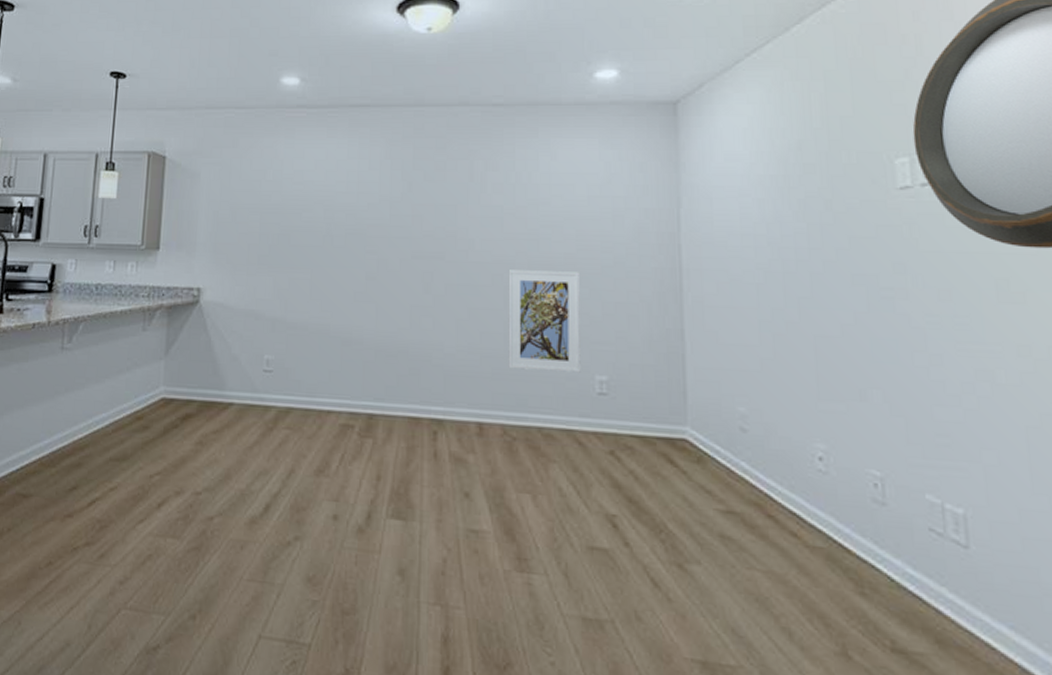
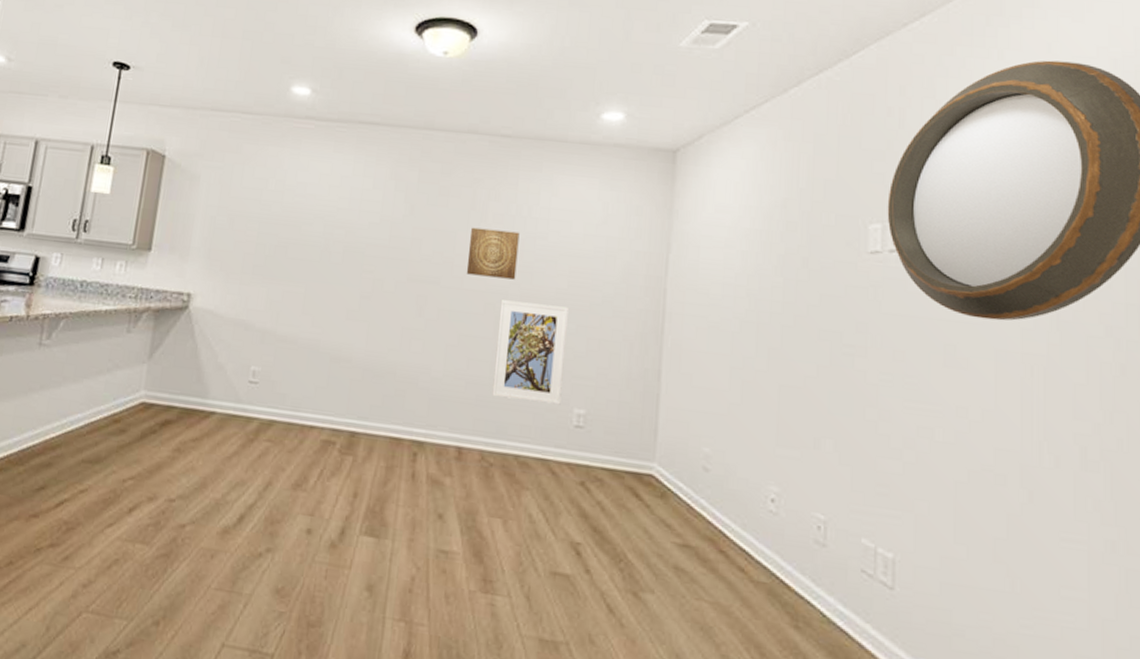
wall art: none [470,199,521,248] -> present [466,227,520,280]

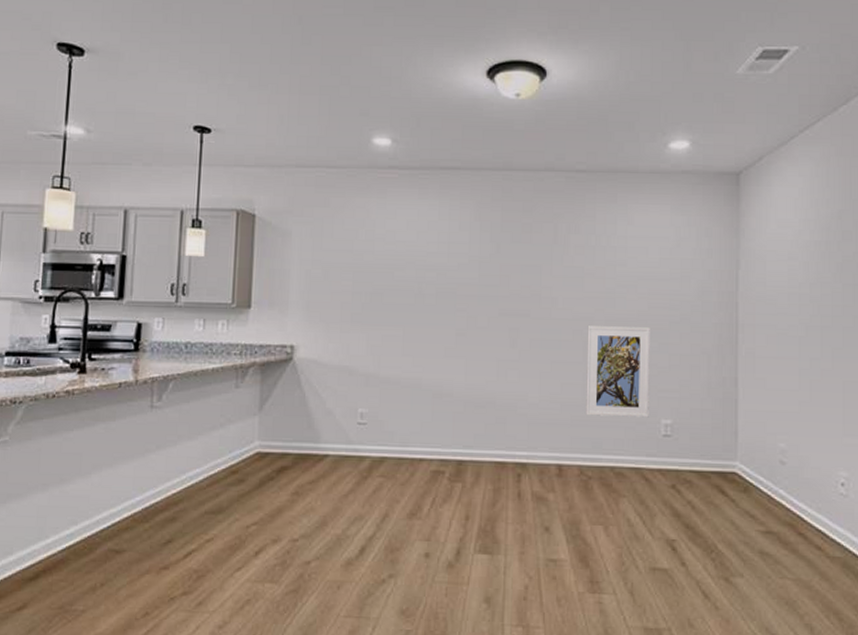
wall art: present [466,227,520,280] -> none [553,260,600,306]

